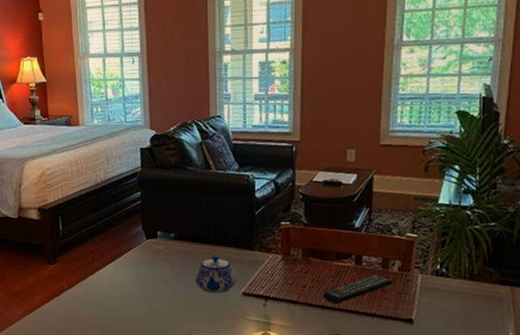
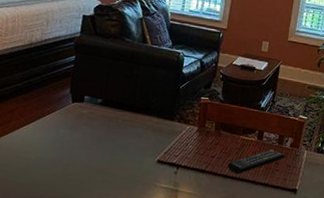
teapot: present [194,255,236,294] -> none [113,123,154,161]

